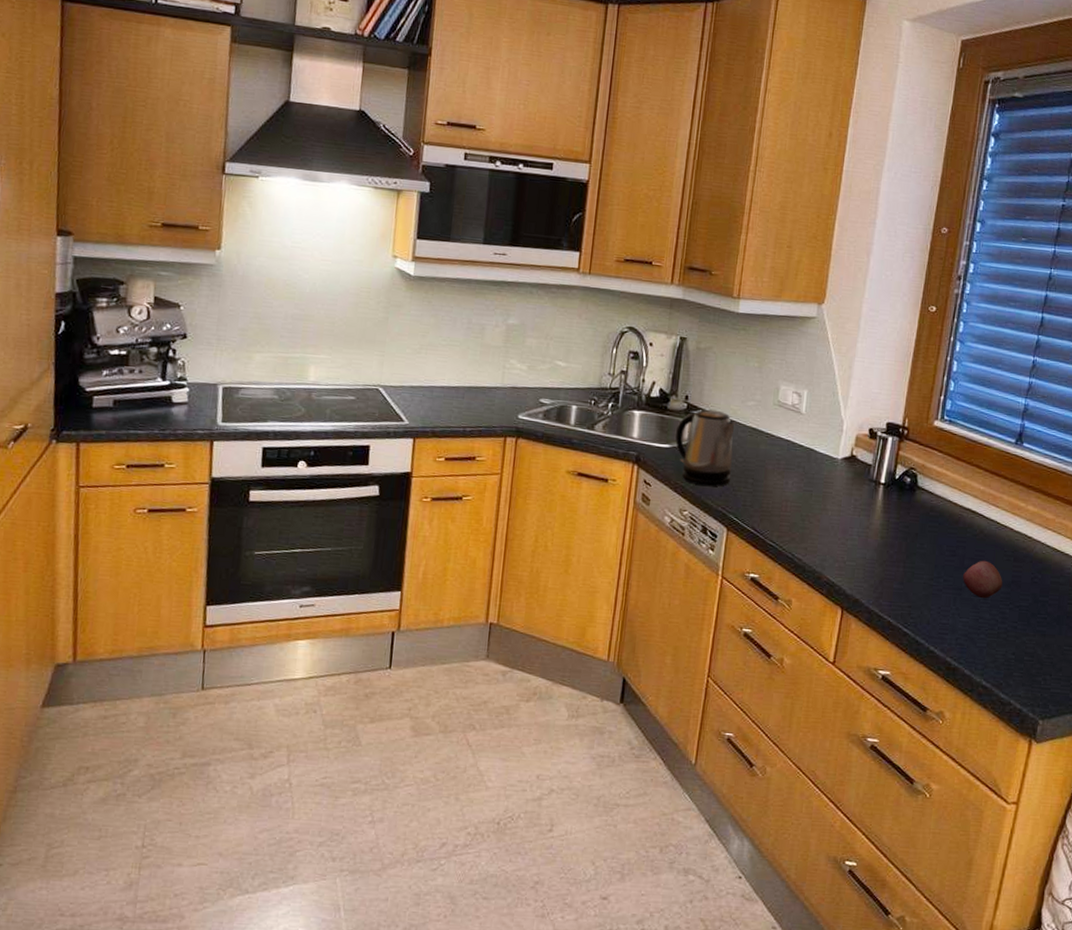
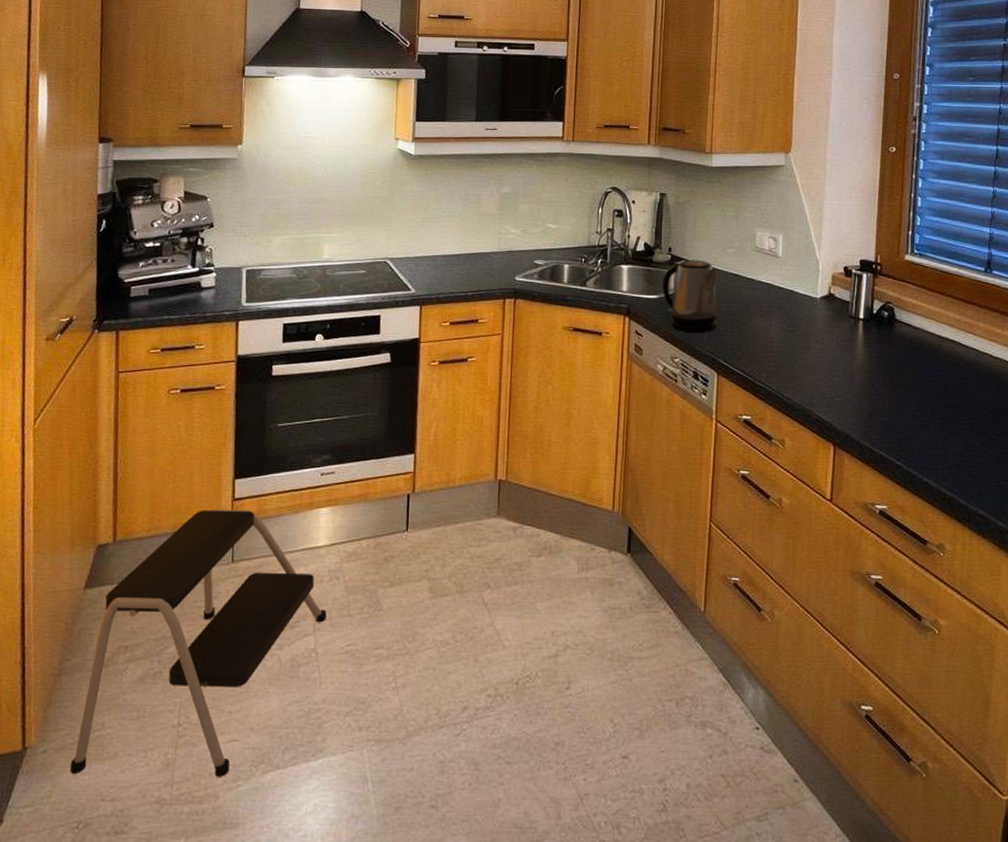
step stool: none [26,634,302,899] -> present [69,508,327,777]
fruit: present [963,560,1003,599] -> none [948,388,988,427]

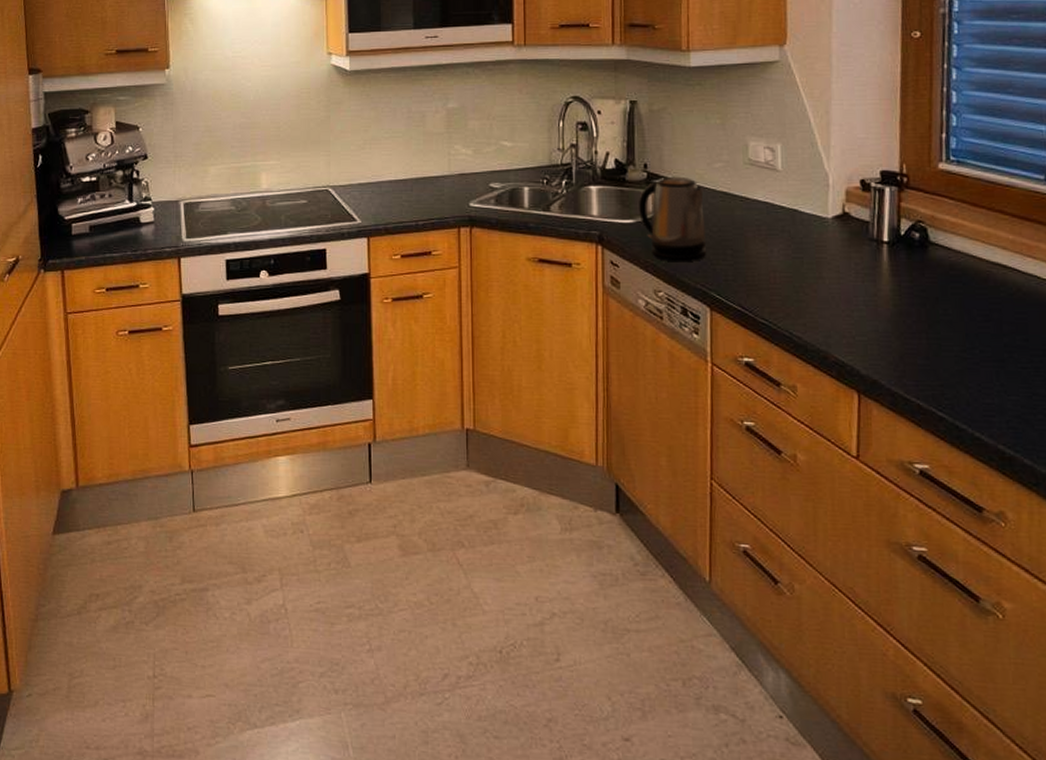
step stool: present [69,508,327,777] -> none [54,455,293,733]

